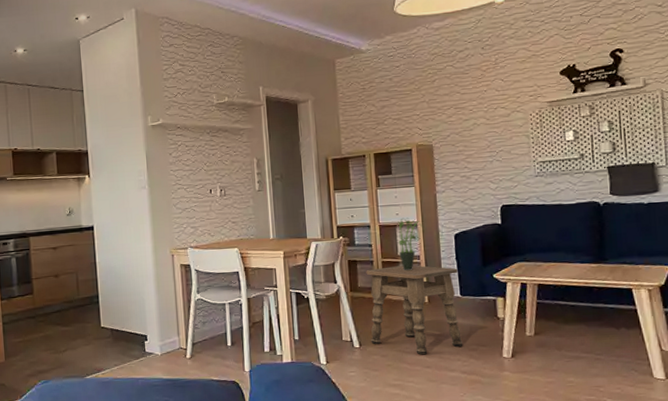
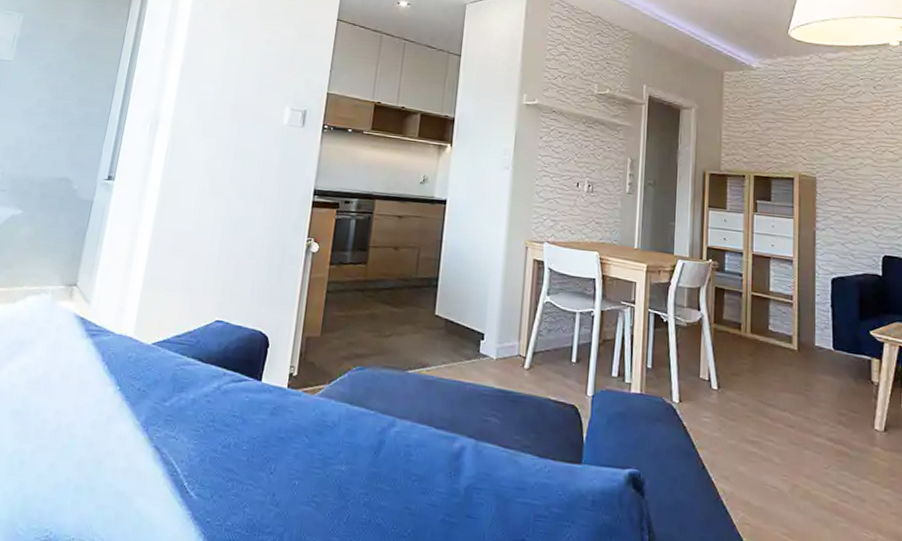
side table: present [366,265,463,355] -> none [731,301,832,412]
potted plant: present [398,217,423,271] -> none [771,250,799,311]

